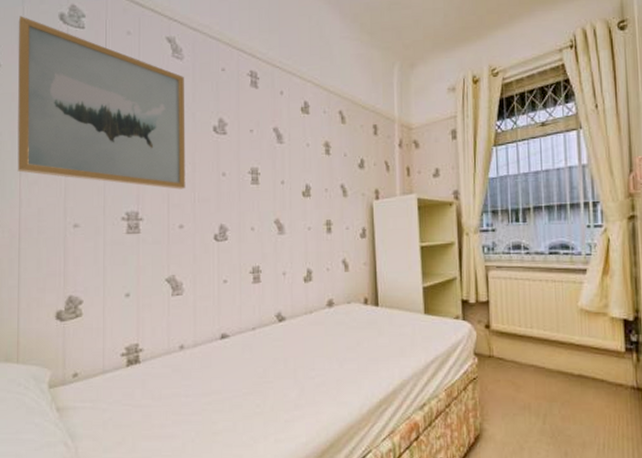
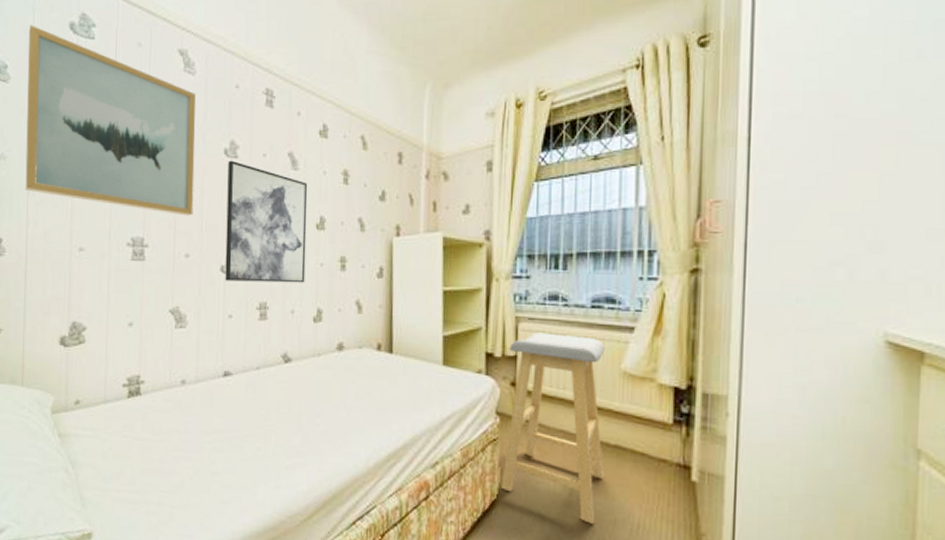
wall art: none [217,136,295,248] -> present [225,160,308,283]
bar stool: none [482,279,571,448] -> present [501,332,605,524]

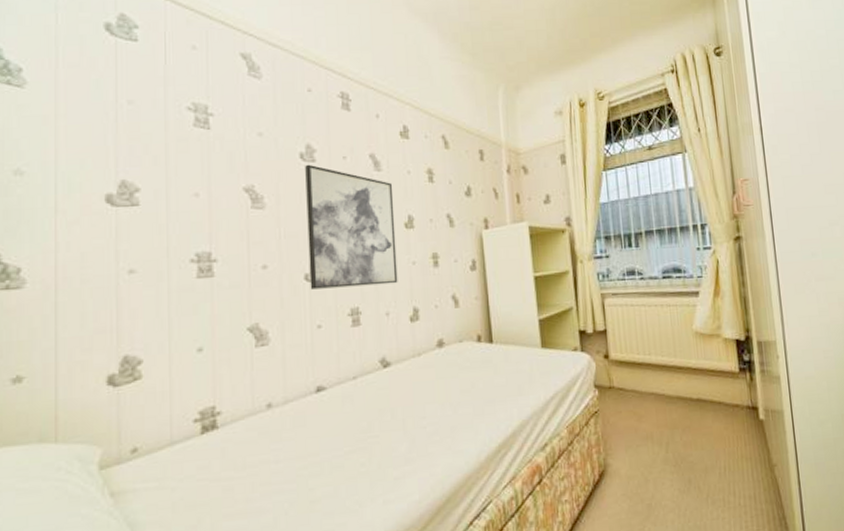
wall art: present [25,25,196,216] -> none [50,24,269,225]
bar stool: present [501,332,605,524] -> none [599,305,692,476]

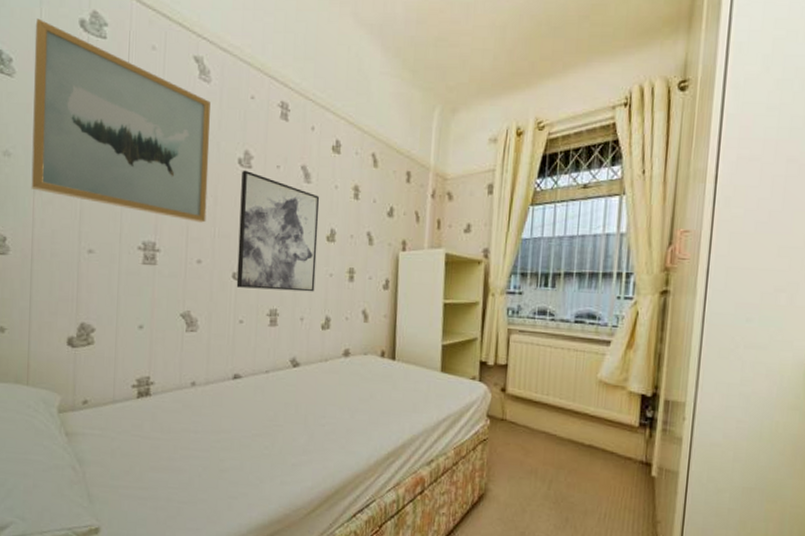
wall art: none [50,24,269,225] -> present [31,18,210,223]

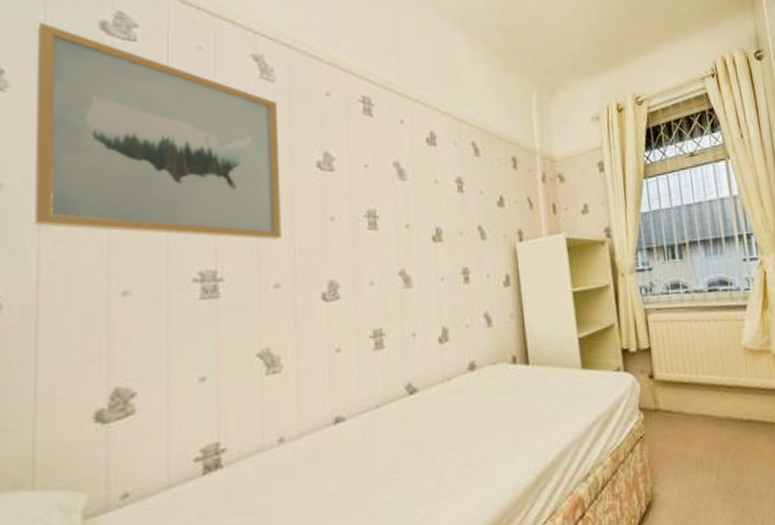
wall art: present [236,170,320,292] -> none [323,173,425,310]

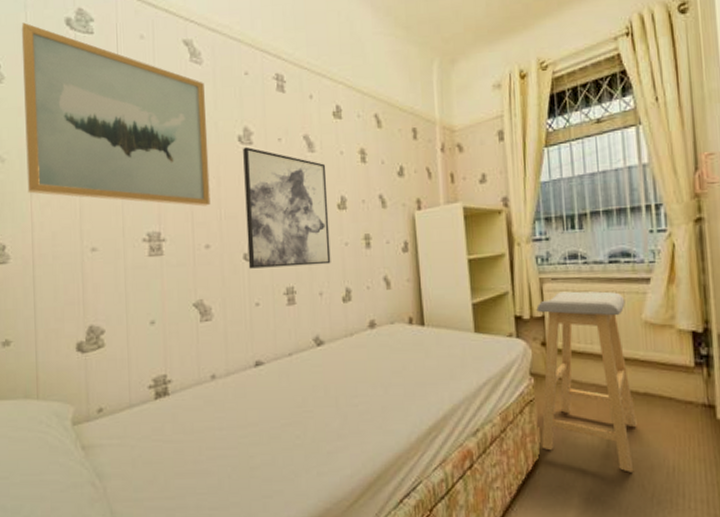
wall art: none [323,173,425,310] -> present [243,146,331,269]
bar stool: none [642,320,744,504] -> present [536,291,637,472]

